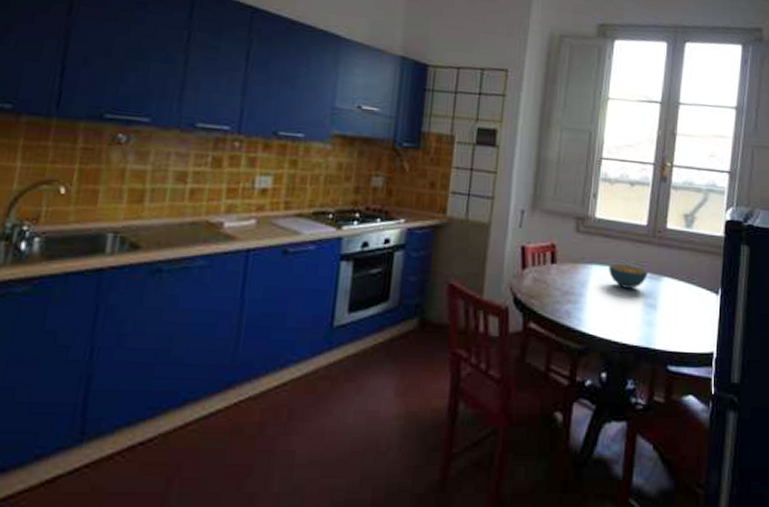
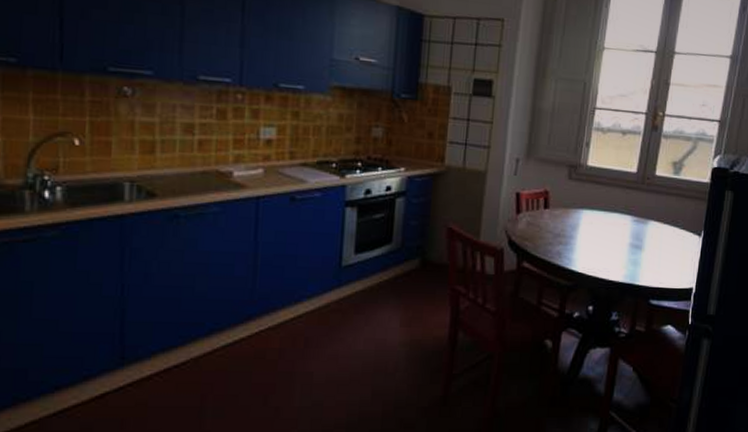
cereal bowl: present [609,264,648,290] -> none [598,209,636,233]

